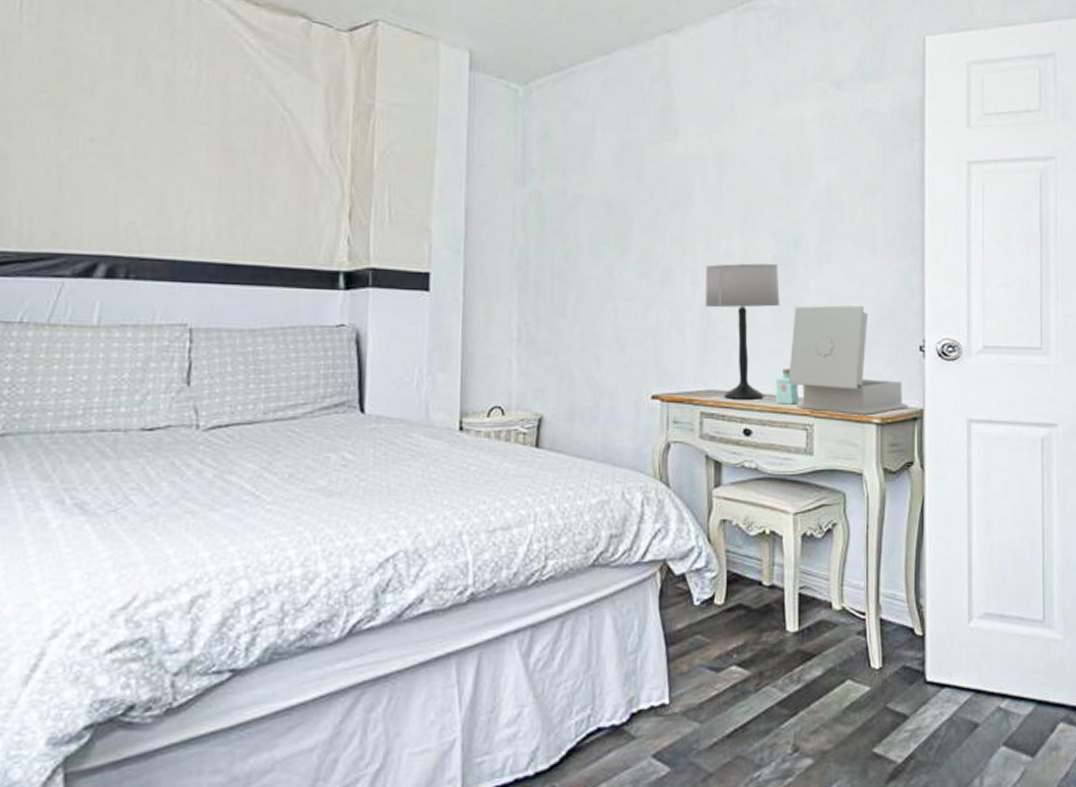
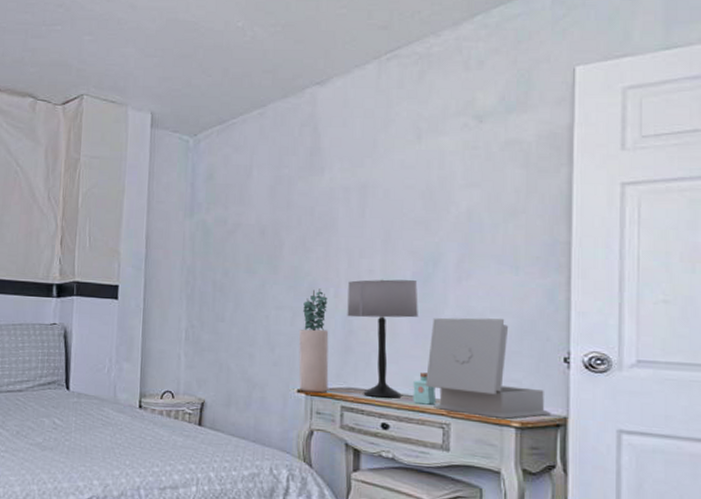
vase: none [652,275,686,398] -> present [299,289,329,393]

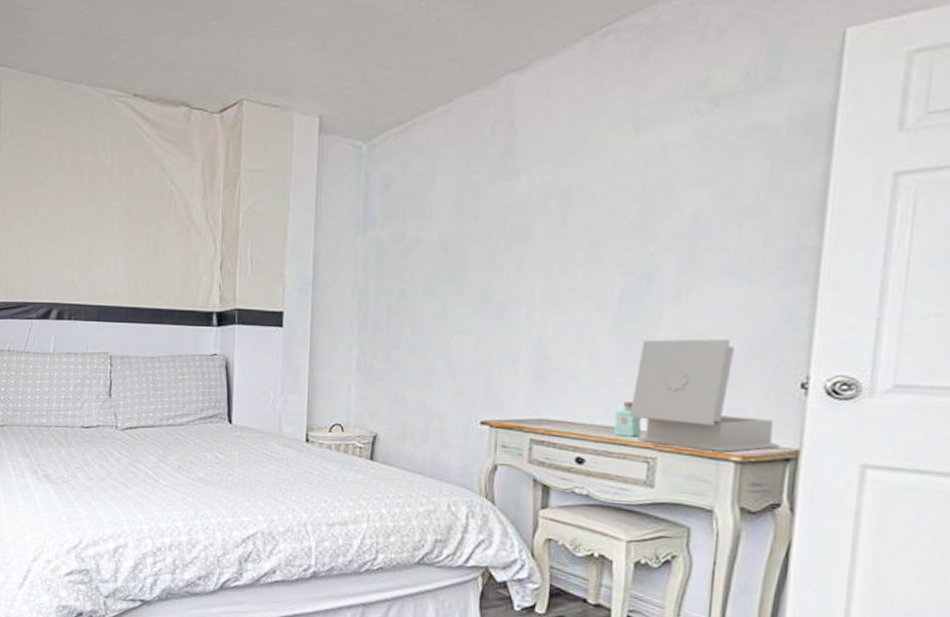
vase: present [299,289,329,393] -> none [482,310,519,425]
table lamp: present [347,279,418,398] -> none [541,297,627,430]

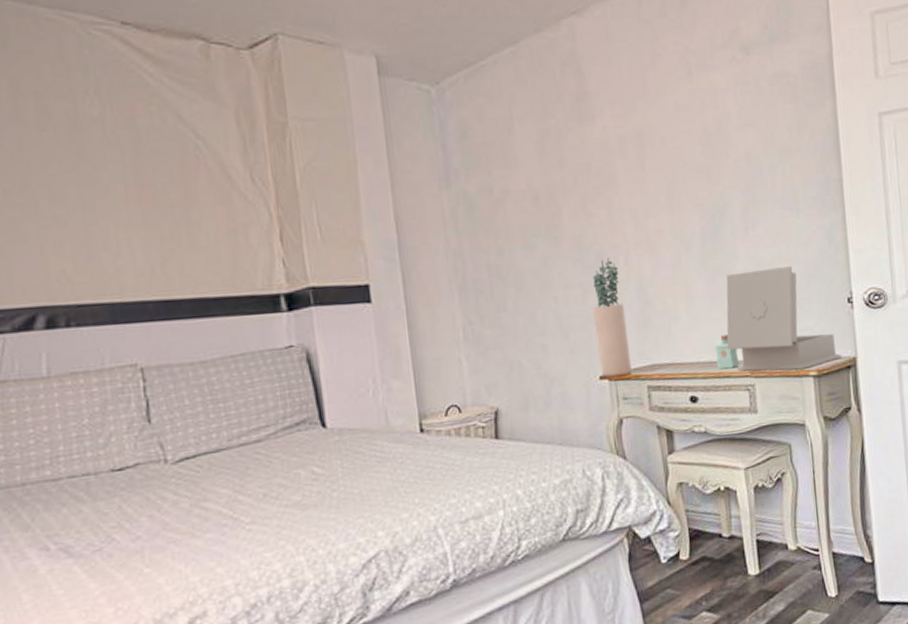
vase: none [482,310,519,425] -> present [593,258,632,378]

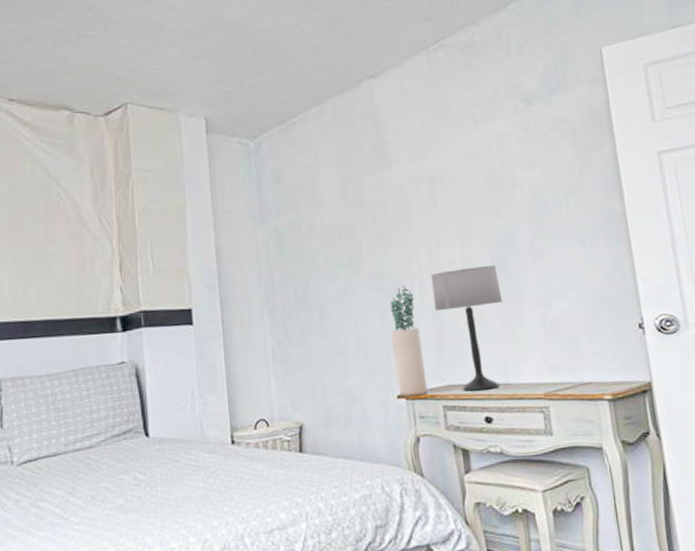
table lamp: none [637,236,712,371] -> present [431,265,502,391]
perfume: present [715,335,740,369] -> none [508,358,533,391]
jewelry box: present [726,265,842,372] -> none [516,292,637,394]

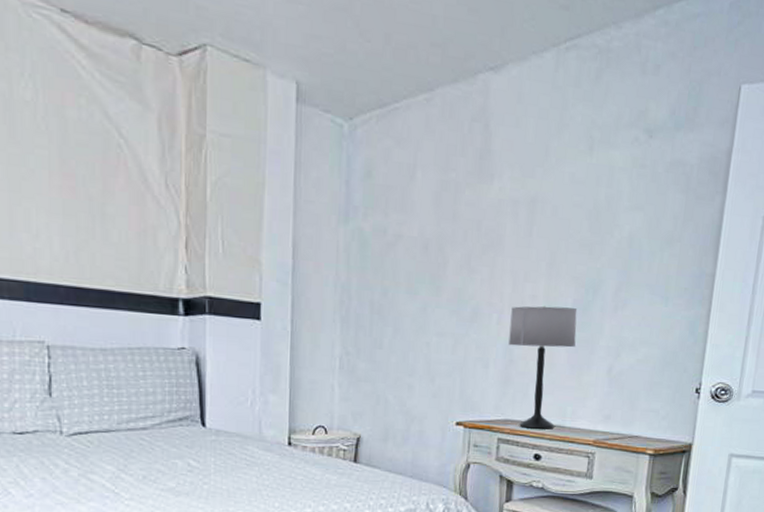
vase: present [390,285,428,397] -> none [458,314,490,426]

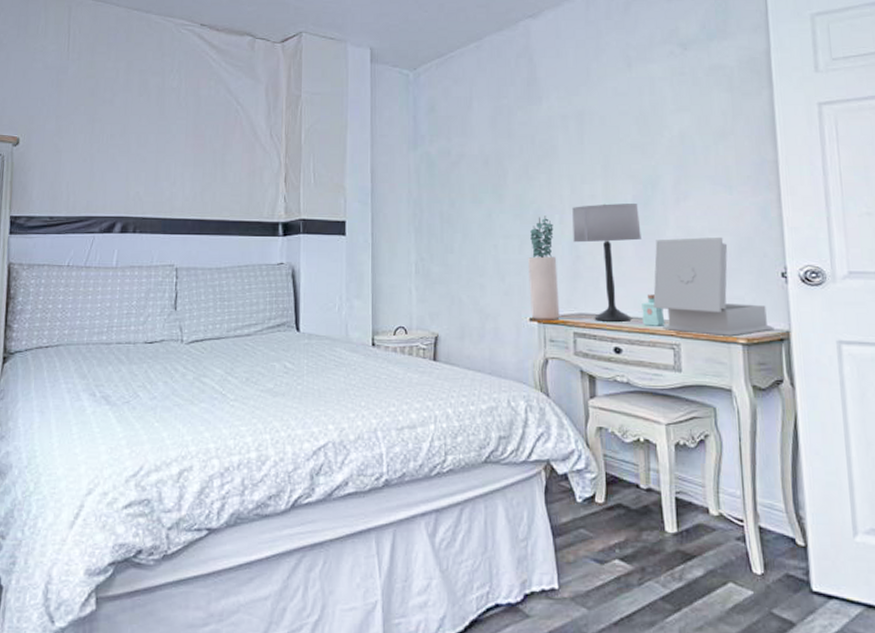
vase: none [458,314,490,426] -> present [528,216,560,320]
perfume: none [564,403,585,435] -> present [642,294,665,326]
jewelry box: none [577,348,680,447] -> present [653,236,774,336]

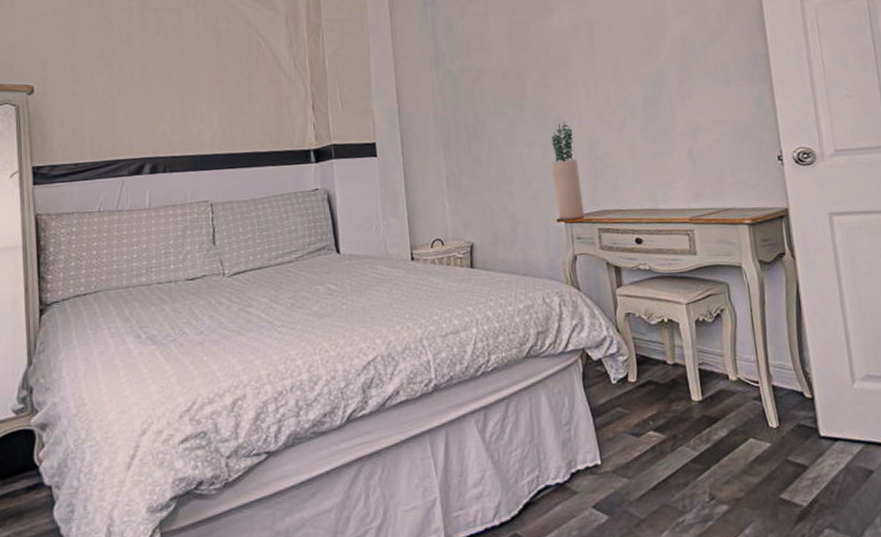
table lamp: present [572,203,641,322] -> none [588,104,653,216]
perfume: present [642,294,665,326] -> none [657,186,679,216]
jewelry box: present [653,236,774,336] -> none [666,128,775,219]

